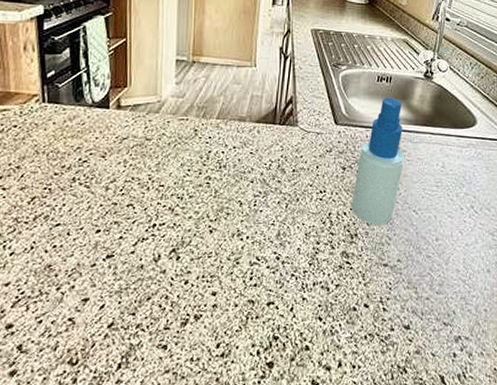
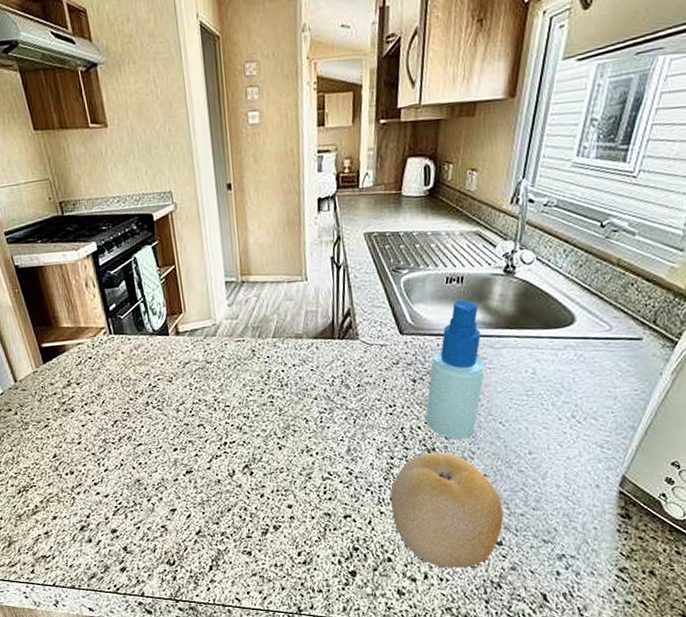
fruit: none [314,238,411,355] -> present [390,452,503,568]

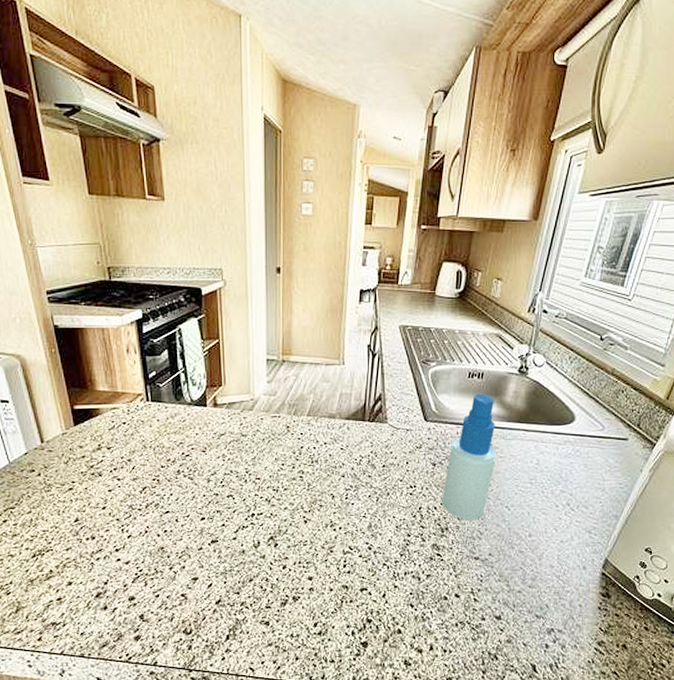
fruit: present [390,452,503,568] -> none [405,532,503,640]

